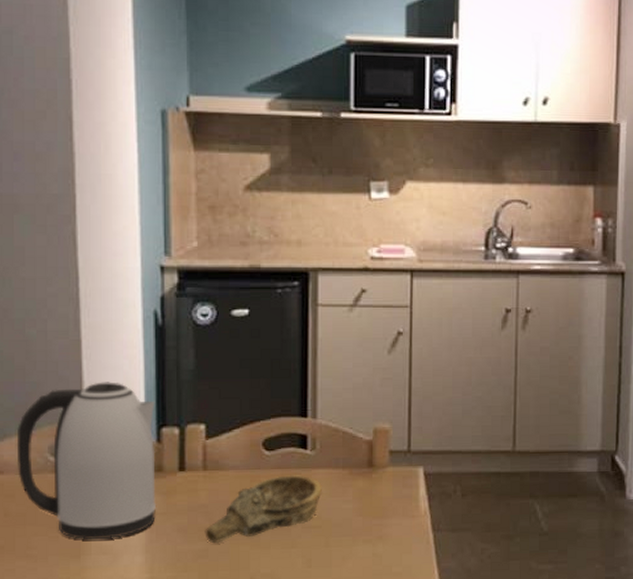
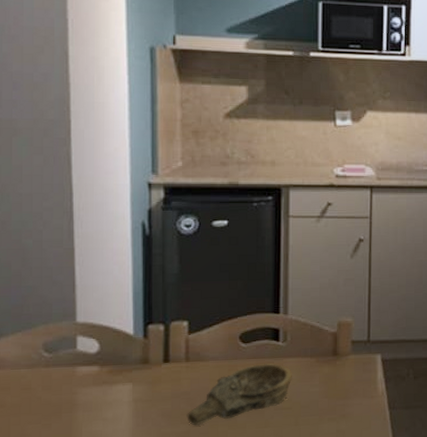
kettle: present [16,382,157,540] -> none [12,285,143,426]

